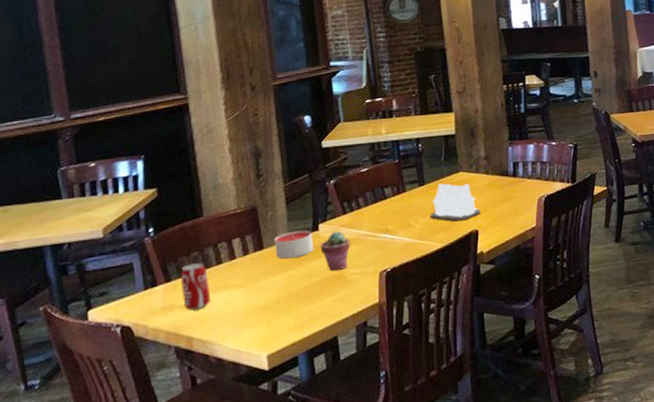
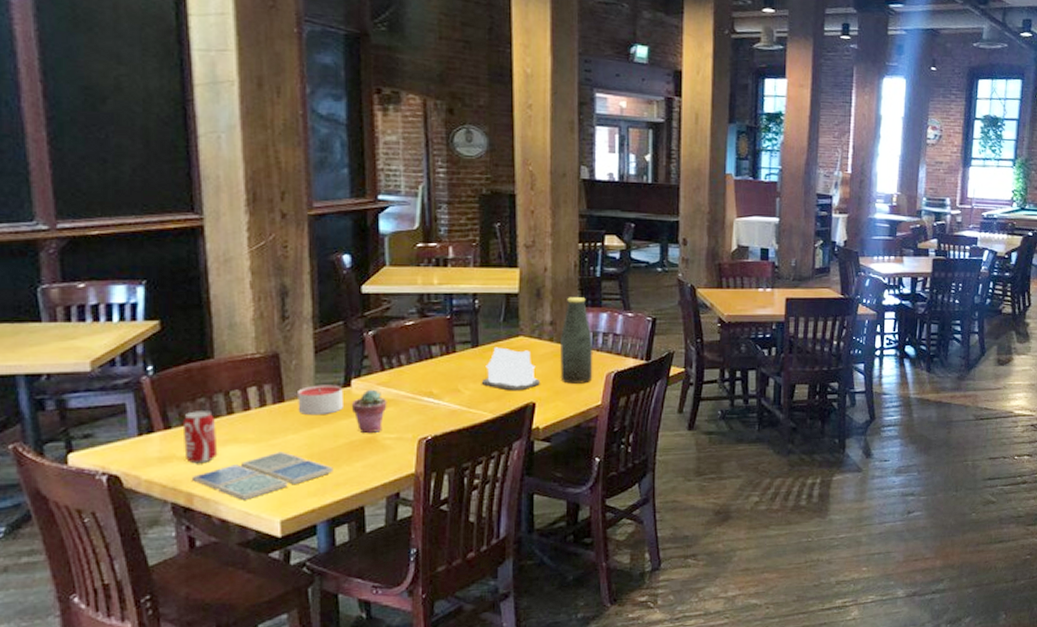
drink coaster: none [190,293,309,340] -> present [191,452,333,500]
bottle: none [495,132,527,211] -> present [560,297,593,384]

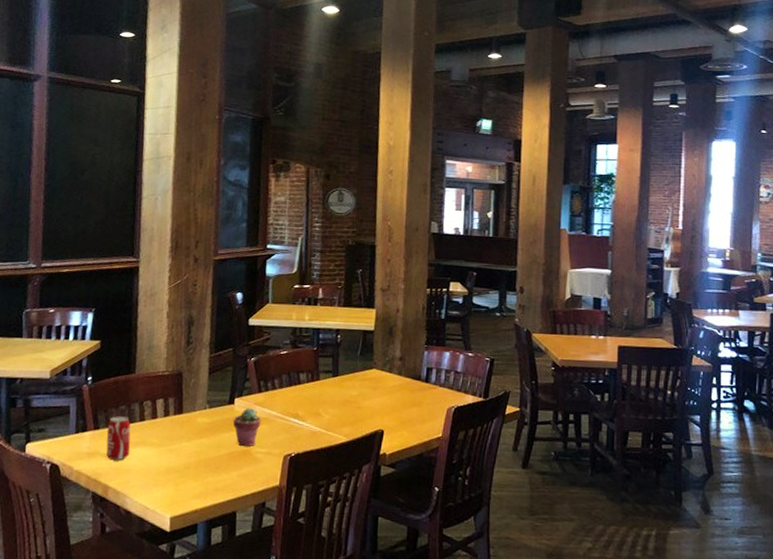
drink coaster: present [191,452,333,500] -> none [108,456,215,496]
candle: present [298,385,343,416] -> none [192,401,228,428]
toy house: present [482,347,540,391] -> none [339,377,389,419]
bottle: present [560,297,593,384] -> none [406,336,436,416]

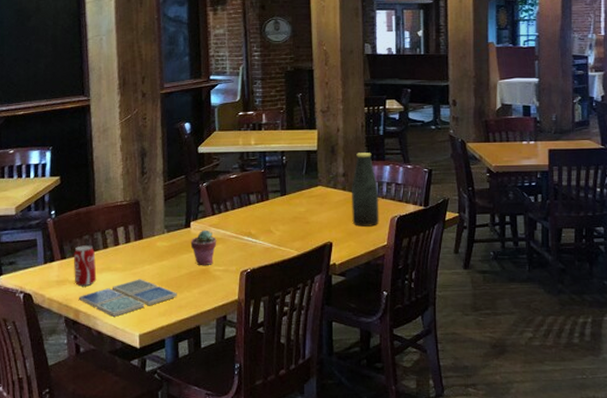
drink coaster: none [108,456,215,496] -> present [78,279,177,317]
bottle: none [406,336,436,416] -> present [352,153,379,226]

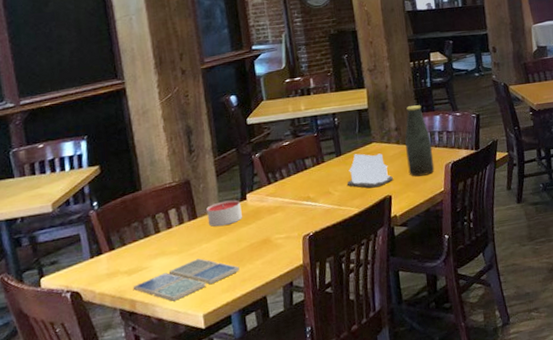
beverage can: present [73,245,97,287] -> none [122,232,151,276]
candle: none [152,226,185,251] -> present [206,200,242,227]
potted succulent: present [190,229,217,266] -> none [248,200,276,237]
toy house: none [289,195,336,232] -> present [347,153,393,188]

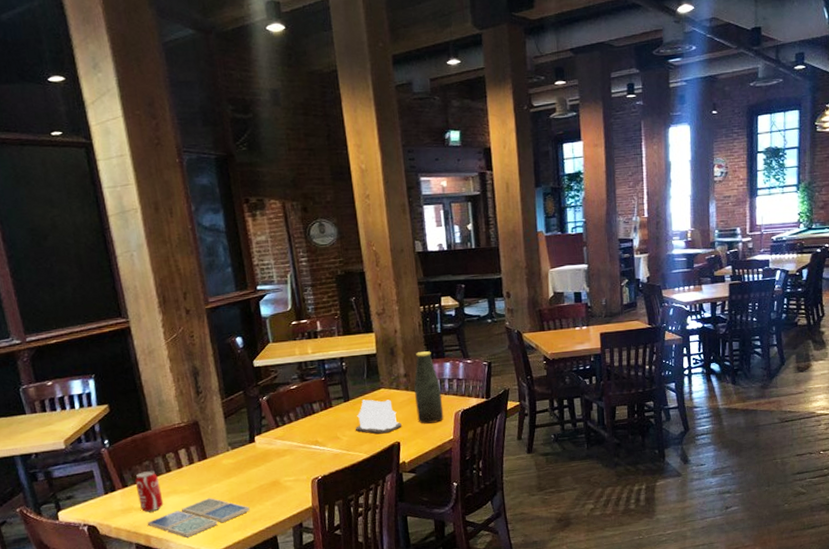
beverage can: none [122,232,151,276] -> present [135,471,164,513]
candle: present [206,200,242,227] -> none [216,442,251,468]

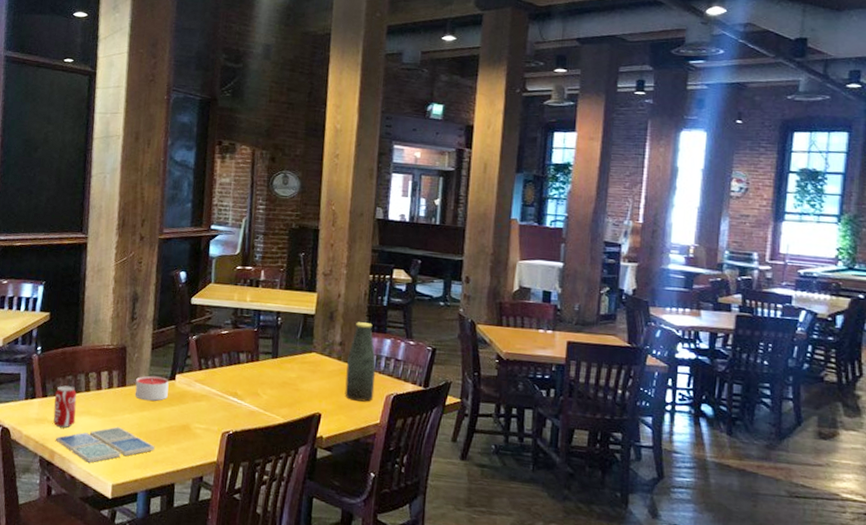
candle: none [216,442,251,468] -> present [135,375,169,401]
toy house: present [356,399,402,434] -> none [278,360,327,401]

